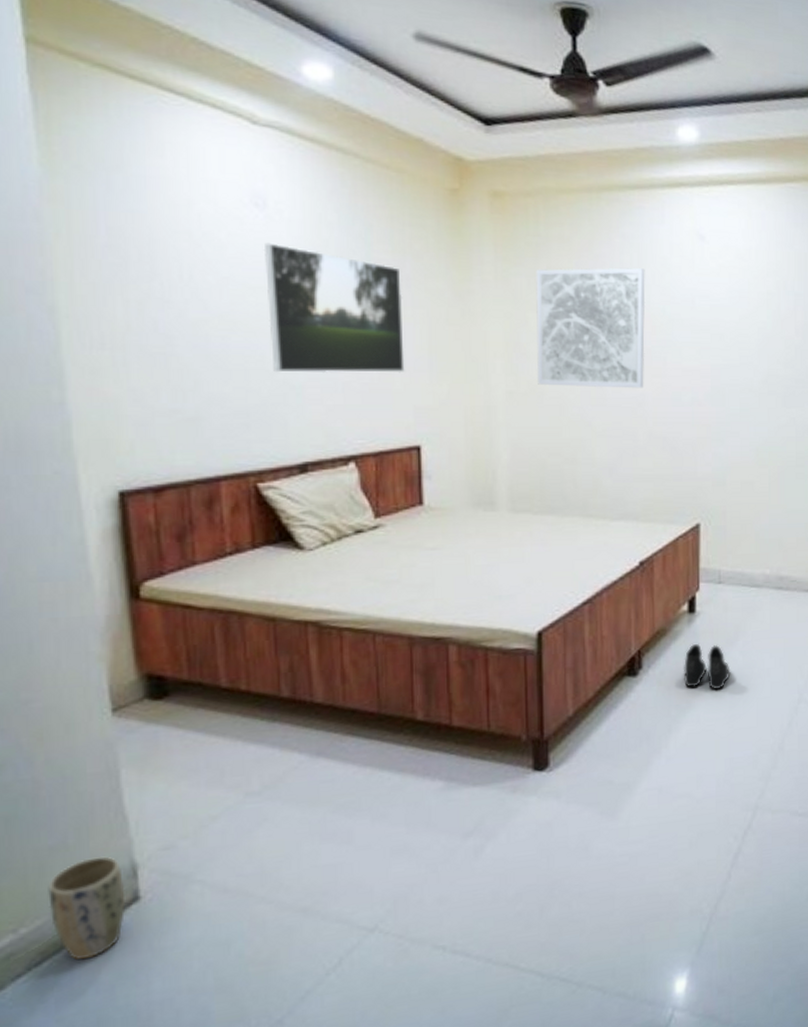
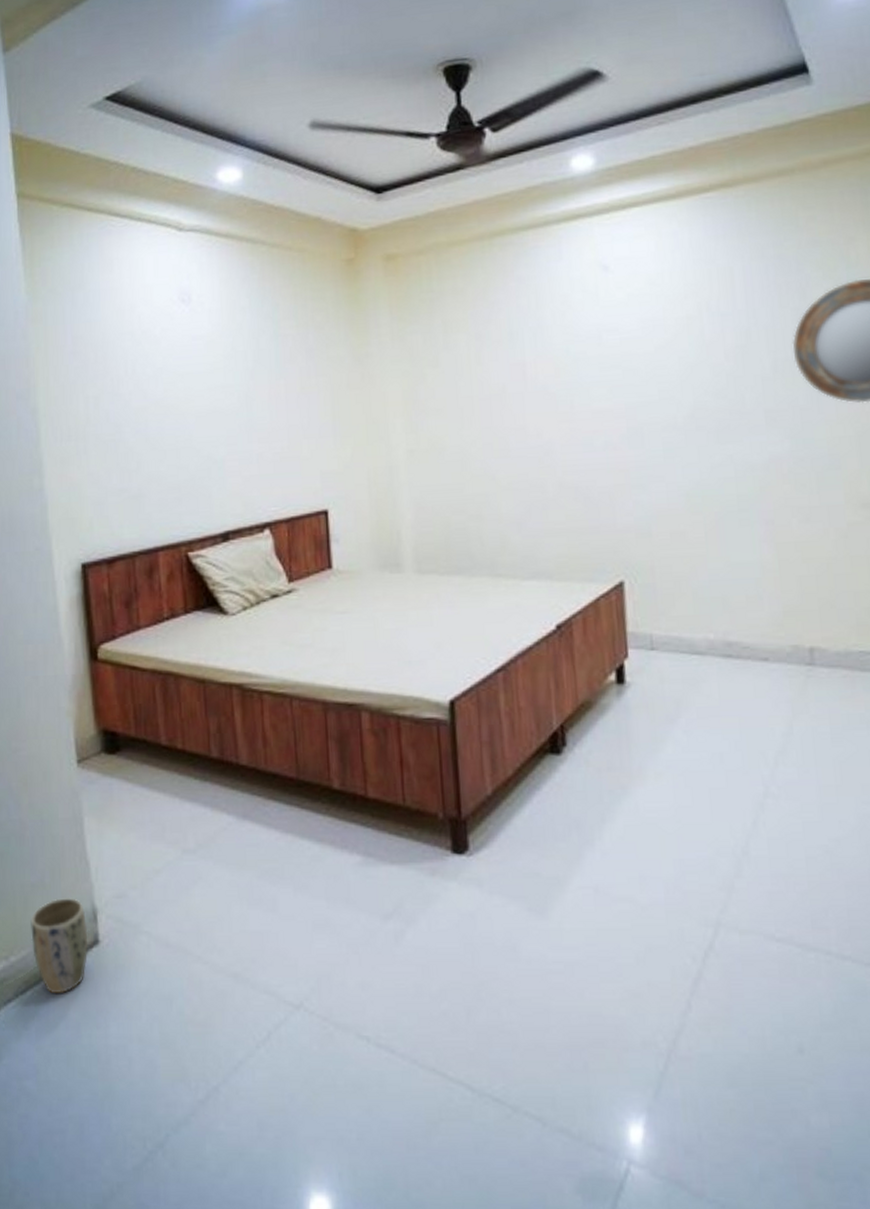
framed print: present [263,242,405,373] -> none [189,332,311,449]
wall art: present [536,268,646,389] -> none [431,309,550,442]
boots: present [684,644,731,689] -> none [615,720,673,774]

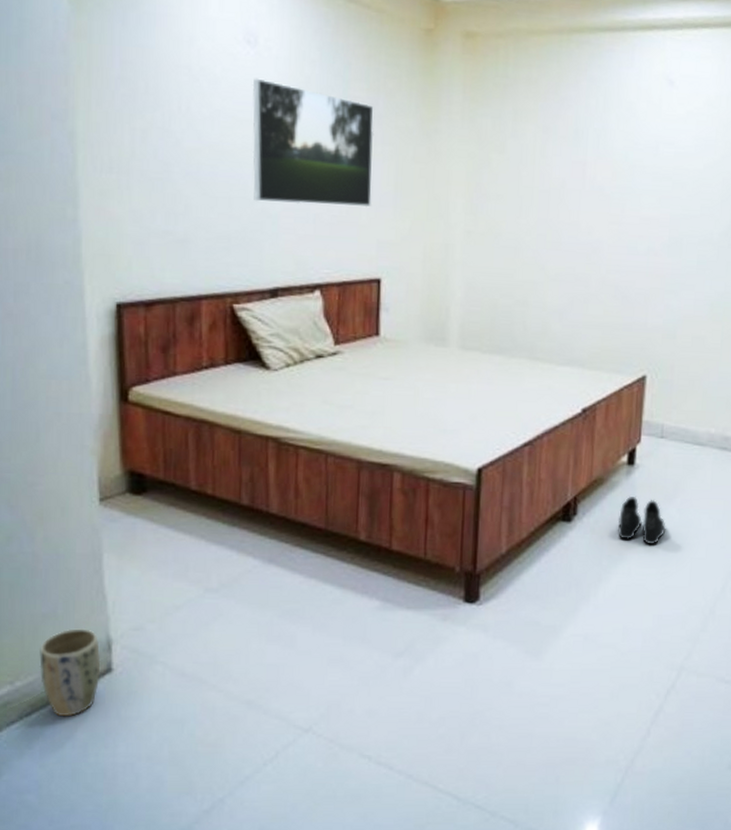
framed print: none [189,332,311,449] -> present [252,78,374,208]
boots: none [615,720,673,774] -> present [618,497,666,544]

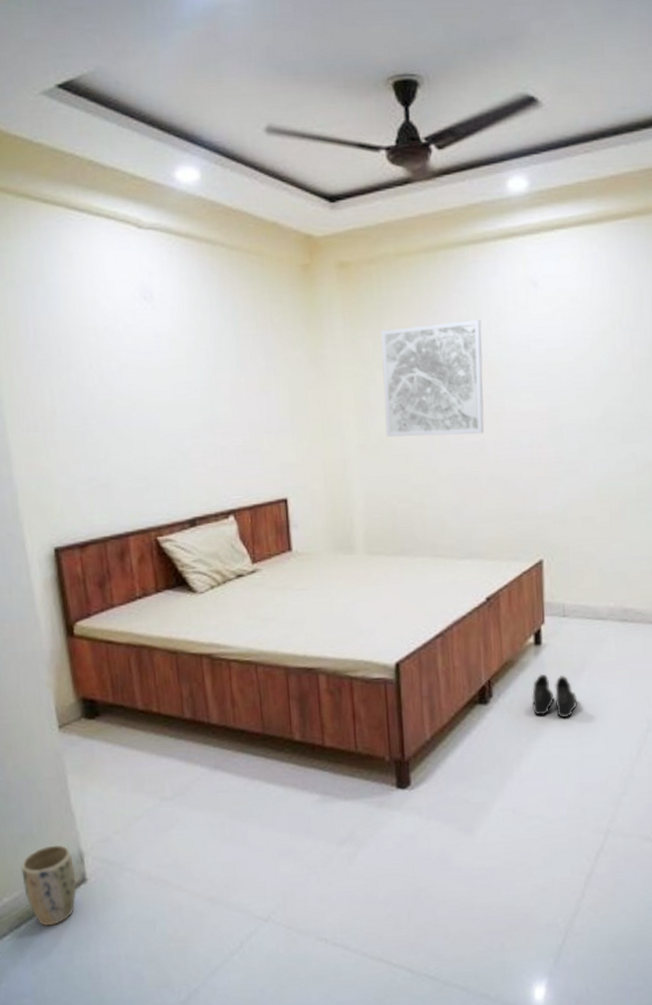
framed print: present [252,78,374,208] -> none [152,329,271,442]
wall art: none [494,110,610,235] -> present [380,320,485,438]

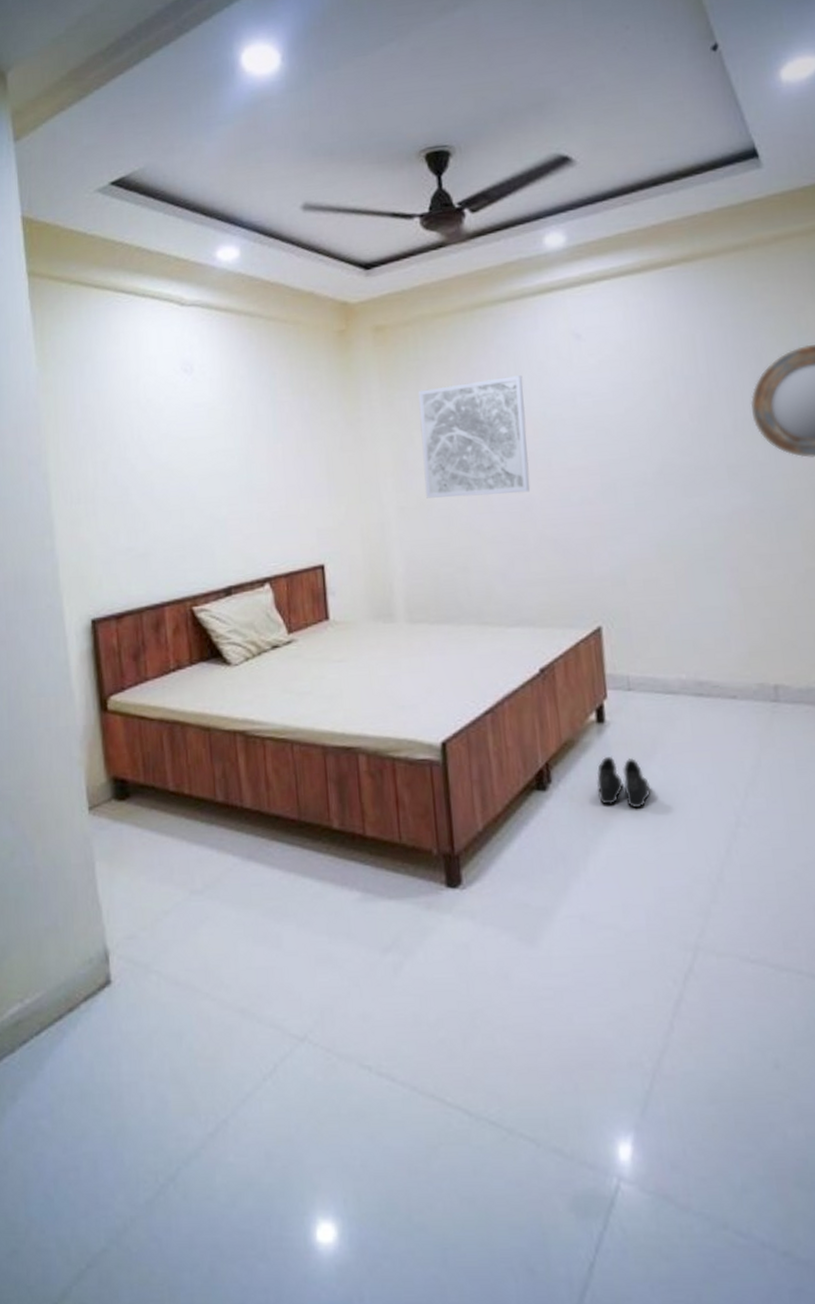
plant pot: present [21,844,76,926] -> none [44,940,100,1034]

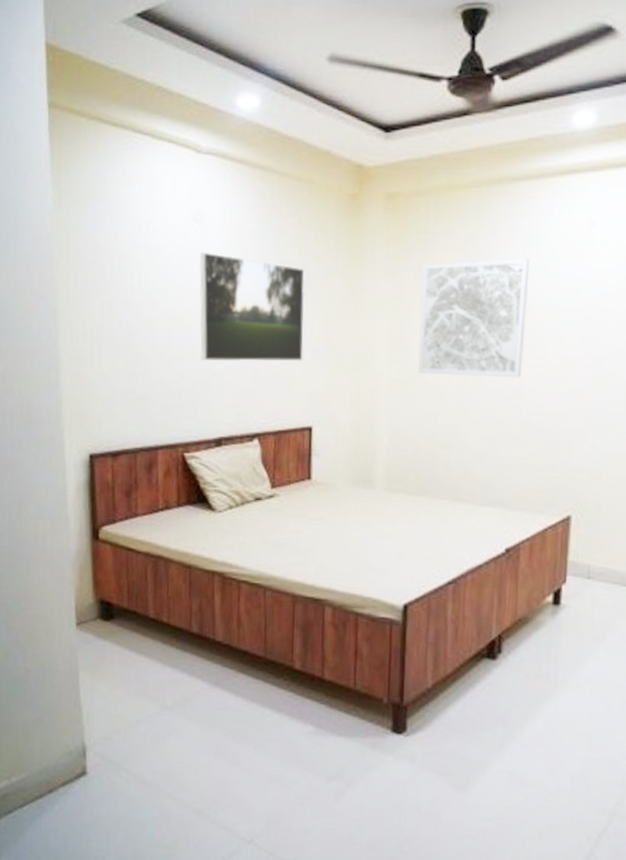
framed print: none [192,400,308,510] -> present [199,252,305,362]
boots: present [596,757,651,808] -> none [544,637,594,686]

